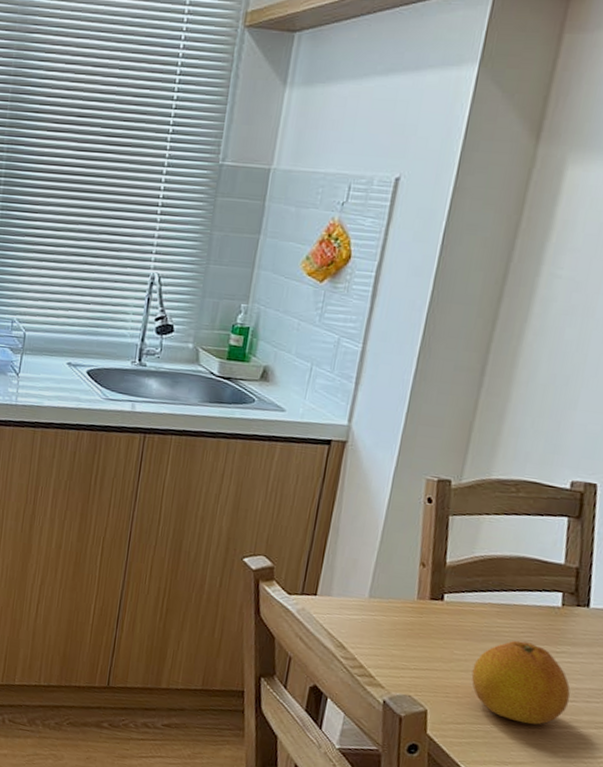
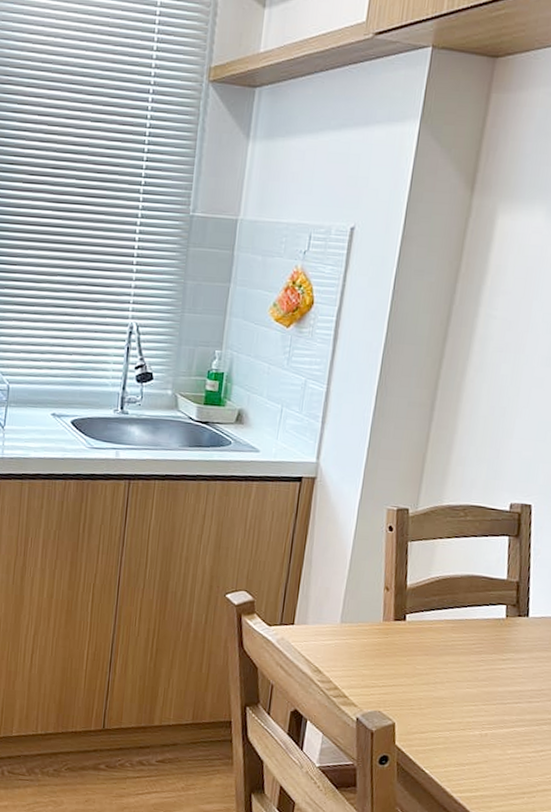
fruit: present [471,640,571,725] -> none [432,652,516,728]

